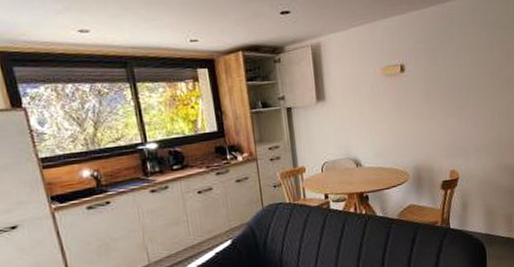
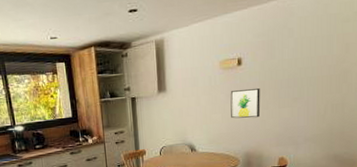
wall art: none [394,96,428,129] -> present [230,88,261,119]

